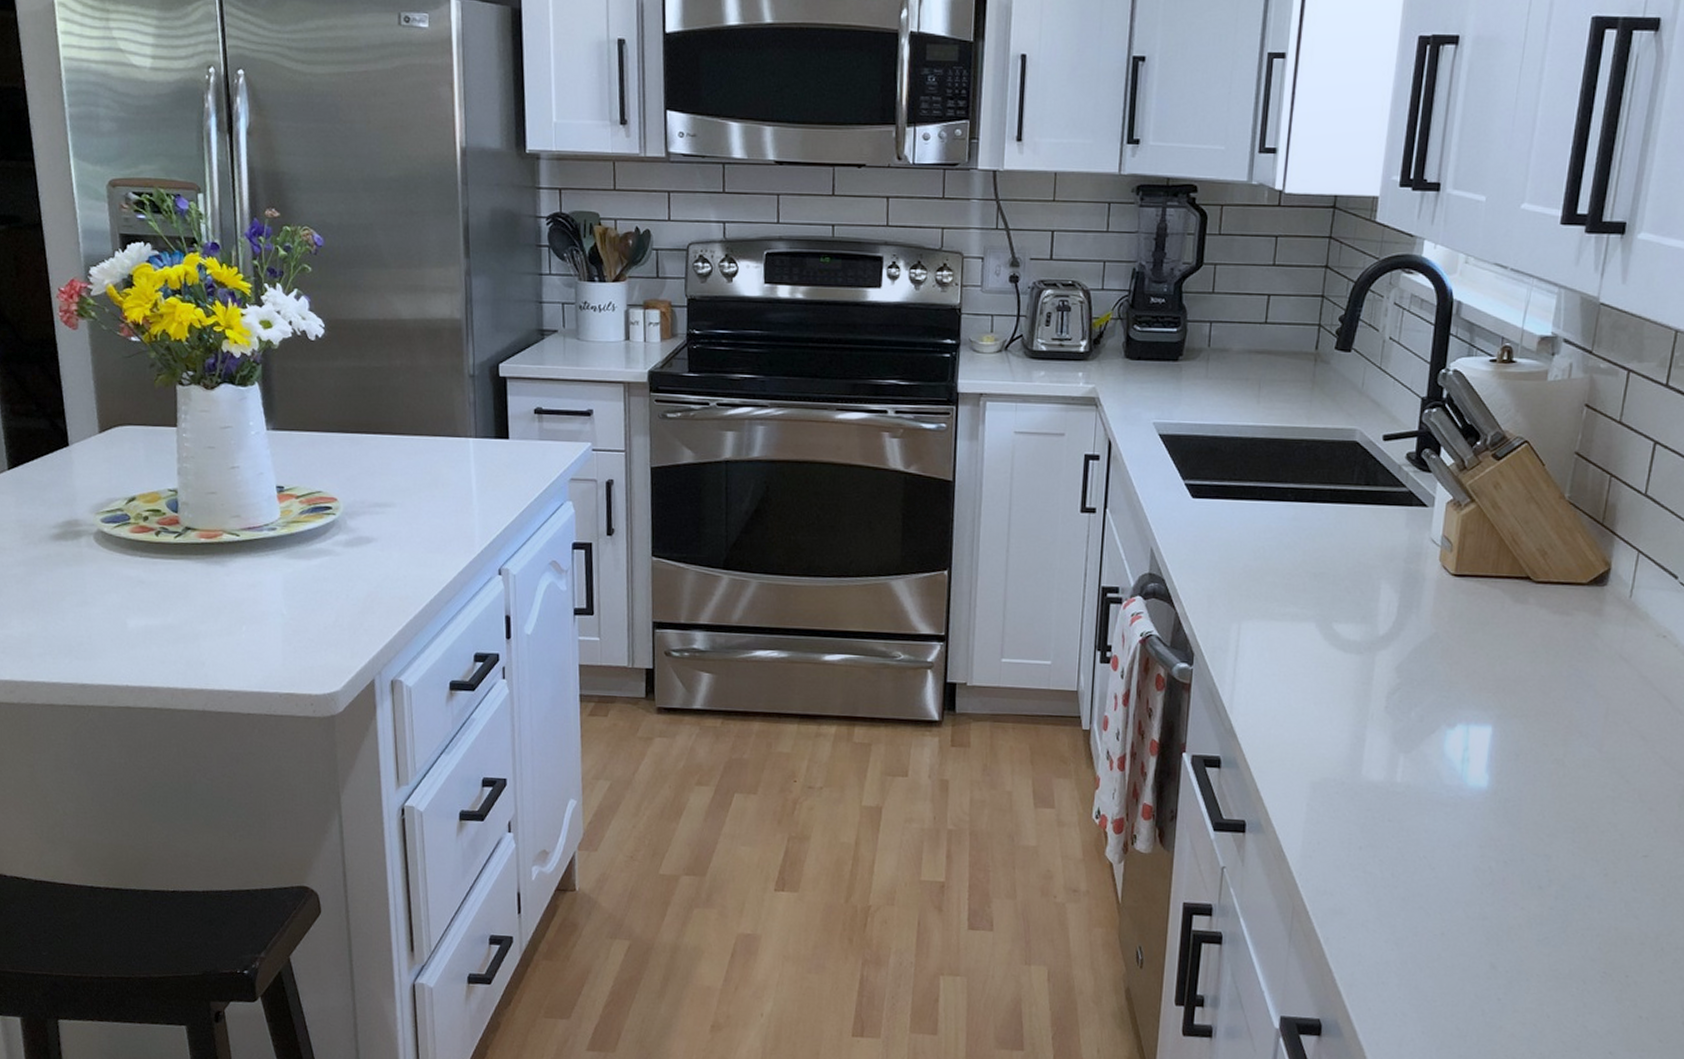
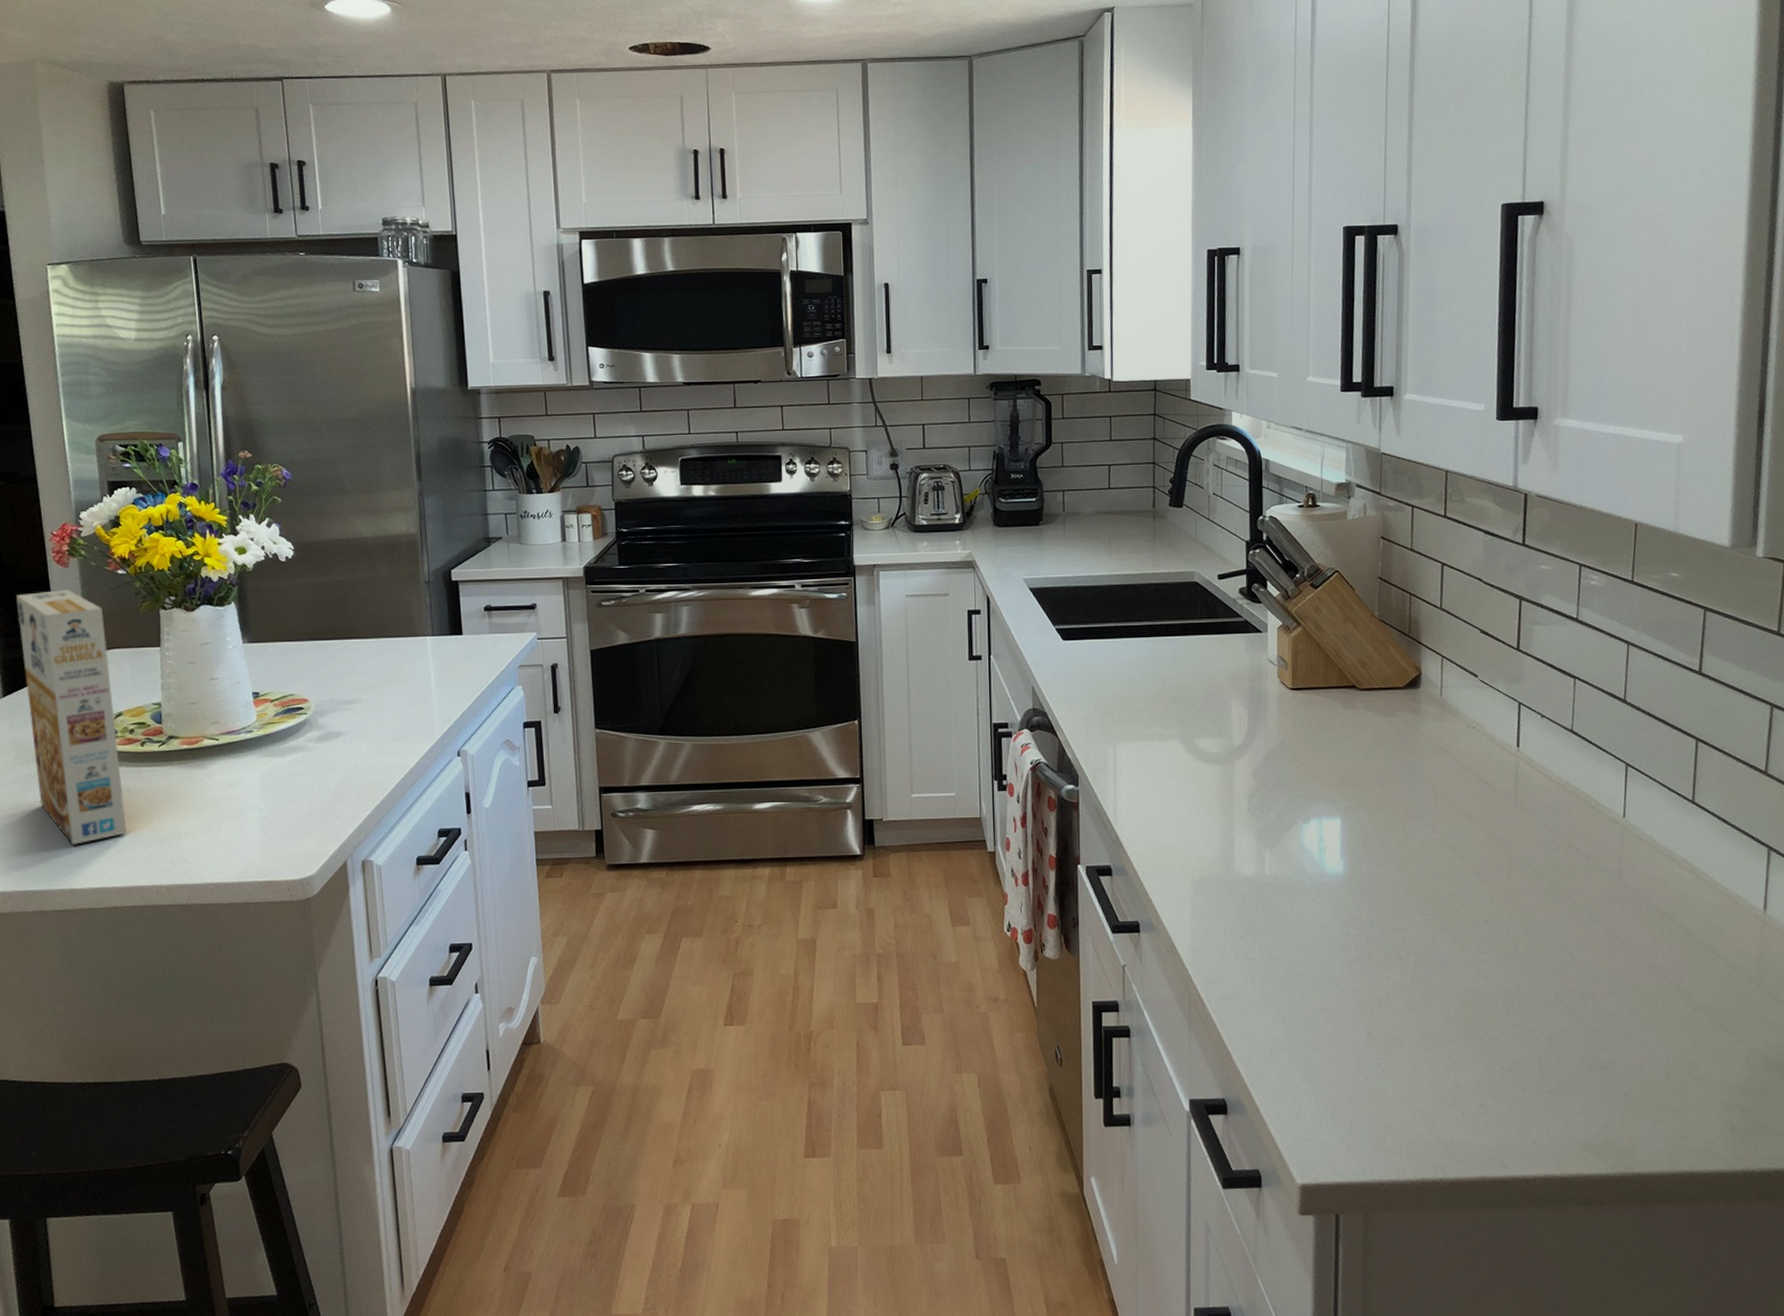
cereal box: none [22,355,140,637] -> present [17,590,127,845]

